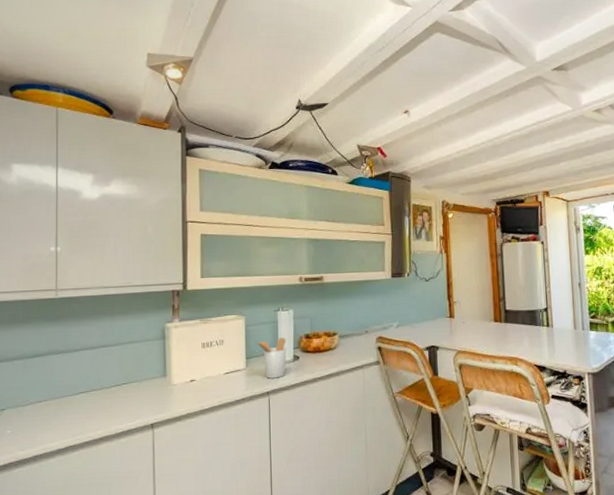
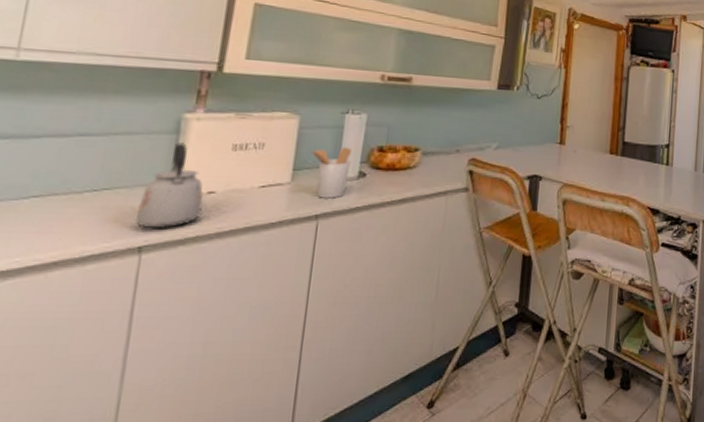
kettle: none [146,345,188,410] -> present [135,143,204,228]

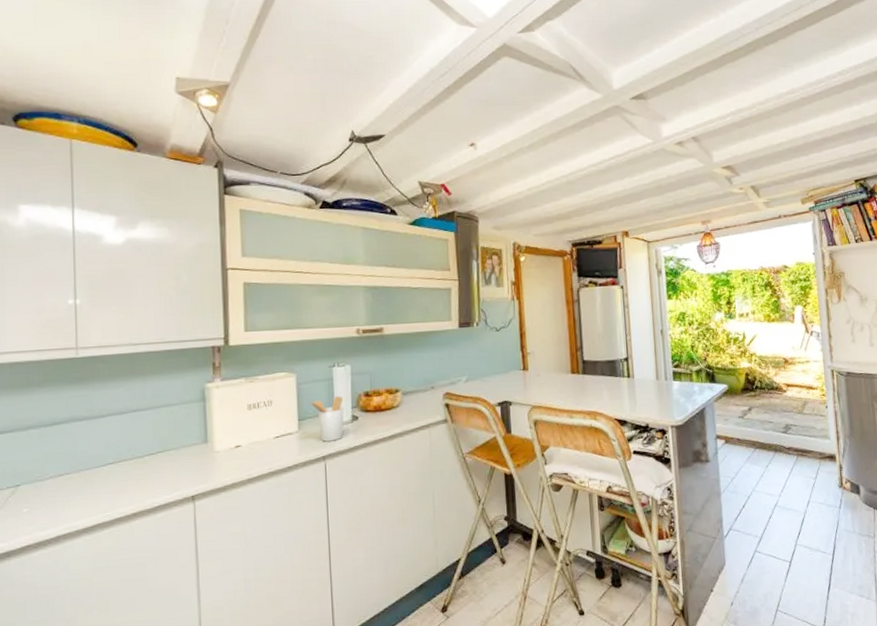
kettle: present [135,143,204,228] -> none [185,408,234,480]

